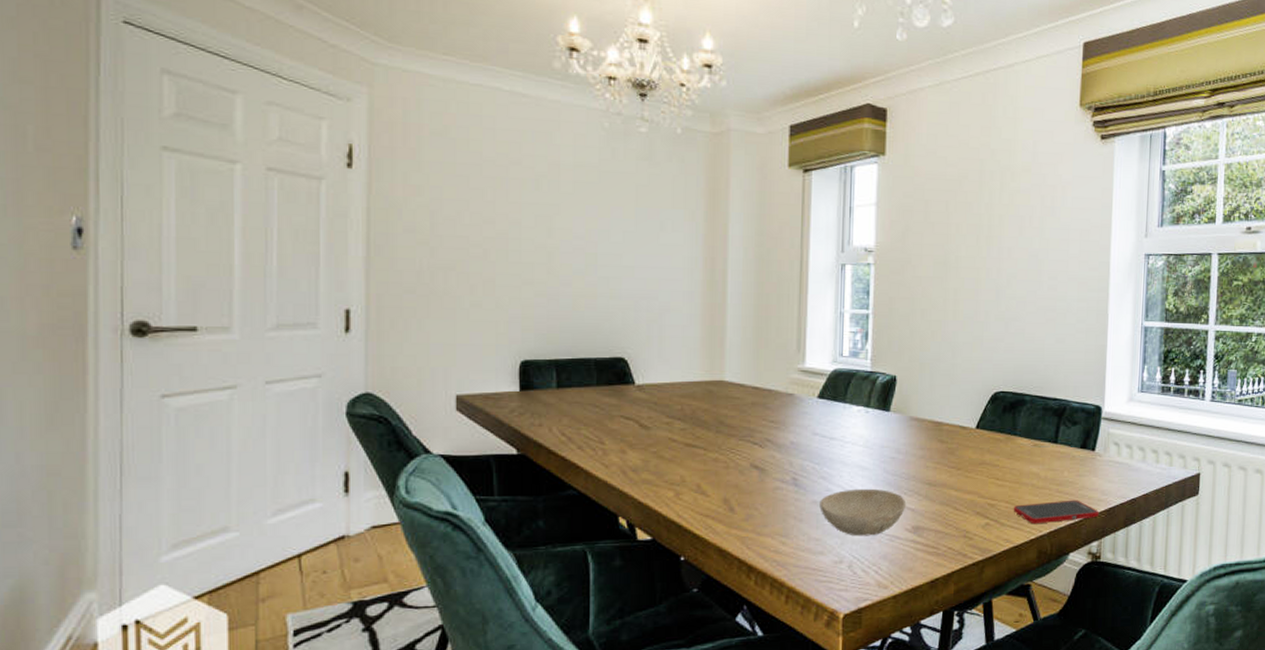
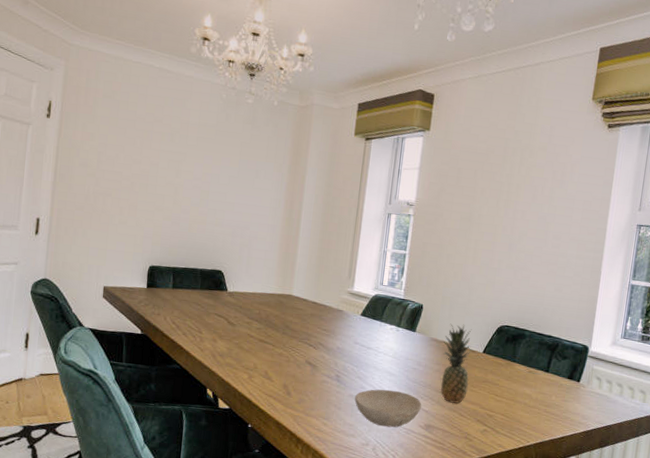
fruit: none [925,395,962,495] -> present [440,323,472,404]
cell phone: present [1013,499,1100,524] -> none [507,418,579,437]

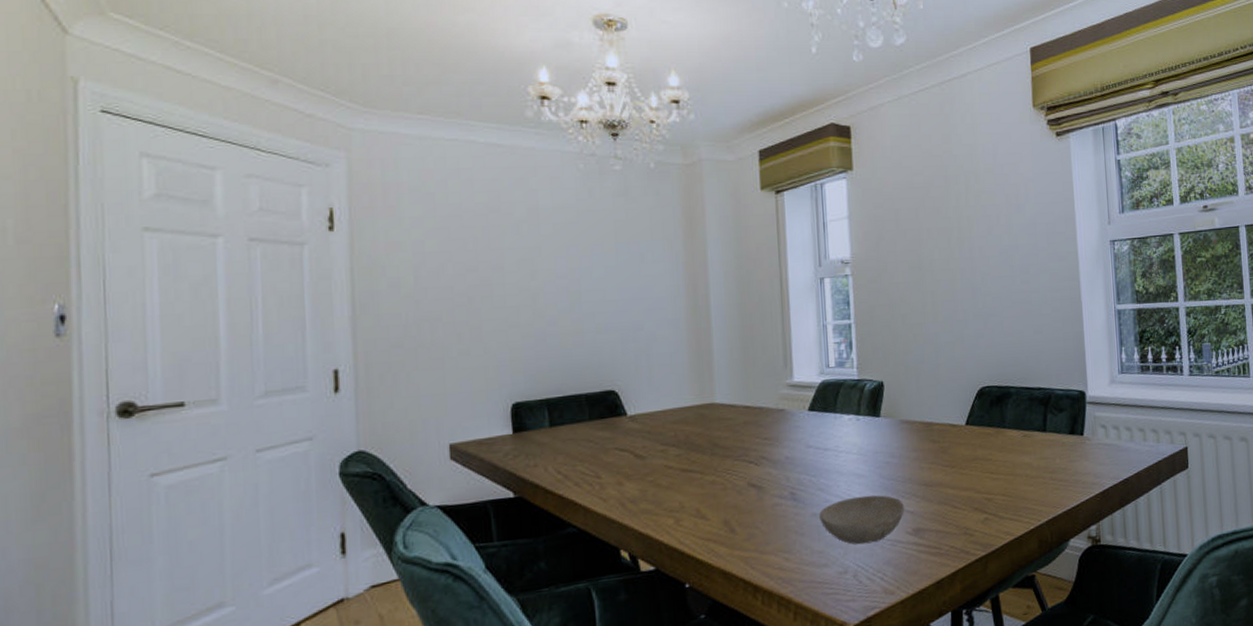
fruit: present [440,323,472,404] -> none [915,395,957,495]

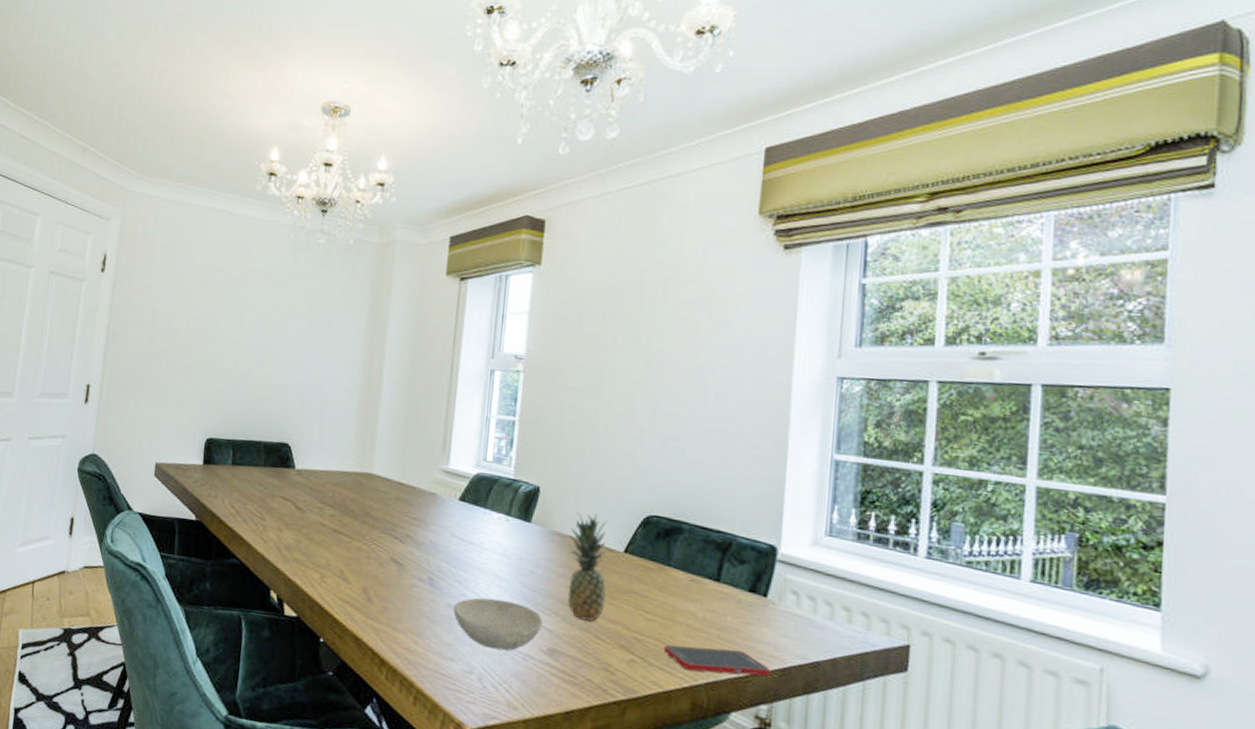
fruit: none [915,395,957,495] -> present [567,512,608,622]
cell phone: none [1010,485,1095,514] -> present [663,645,771,676]

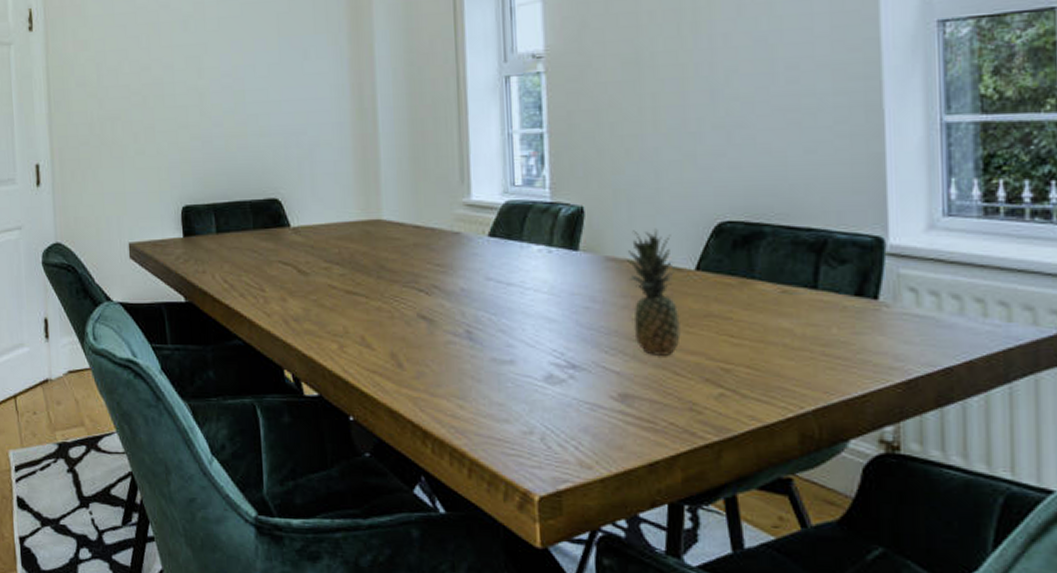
bowl: present [453,597,543,651] -> none [500,345,609,403]
cell phone: present [663,645,771,676] -> none [757,366,893,398]

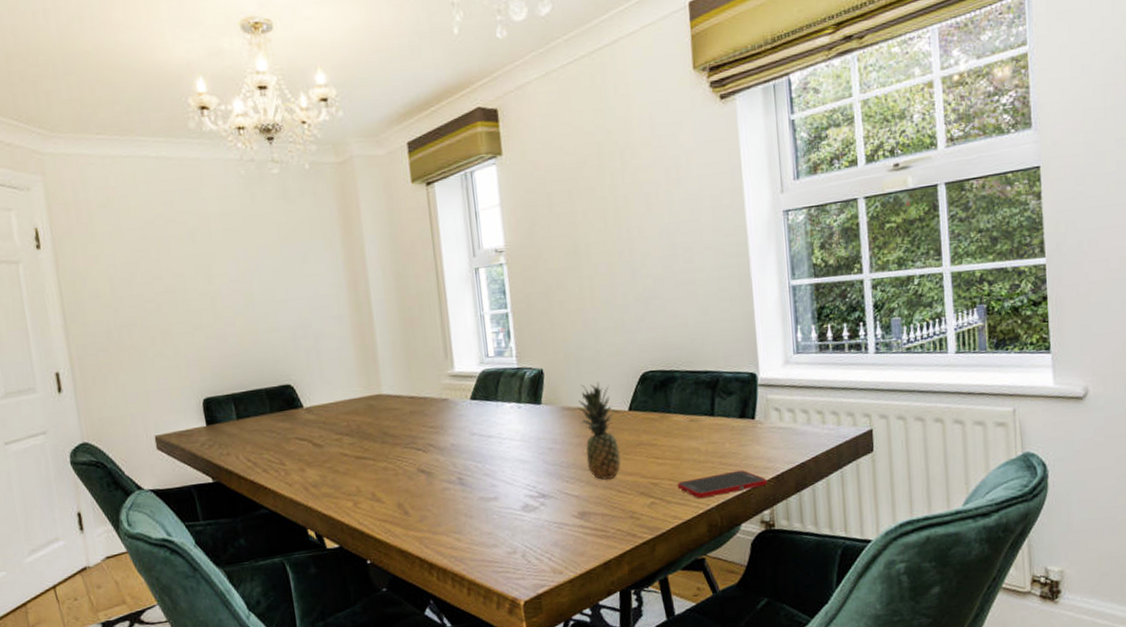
cell phone: none [757,366,893,398] -> present [677,470,768,499]

